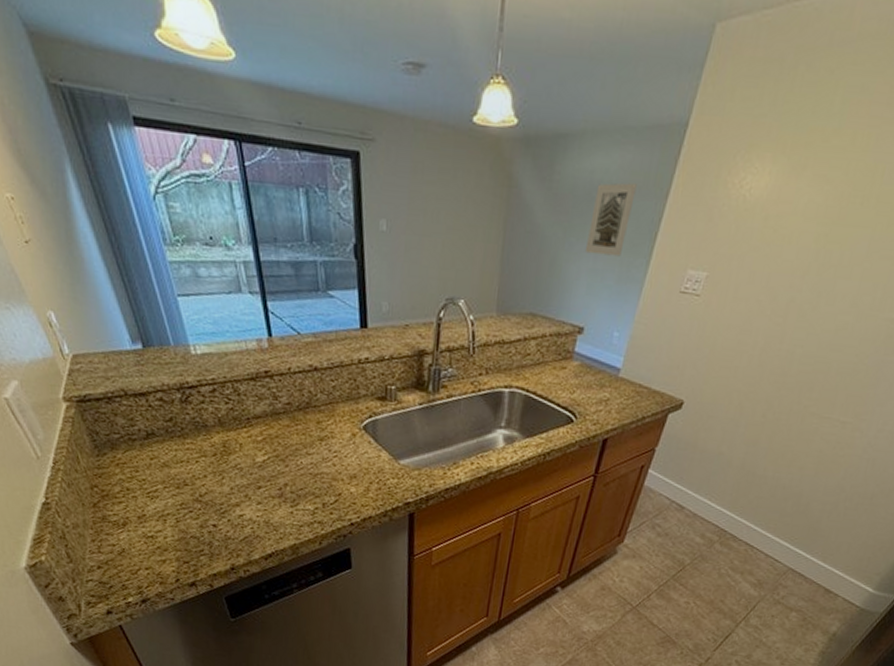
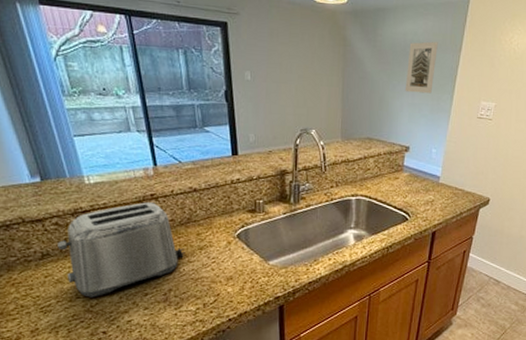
toaster: none [163,380,303,486] -> present [57,202,185,298]

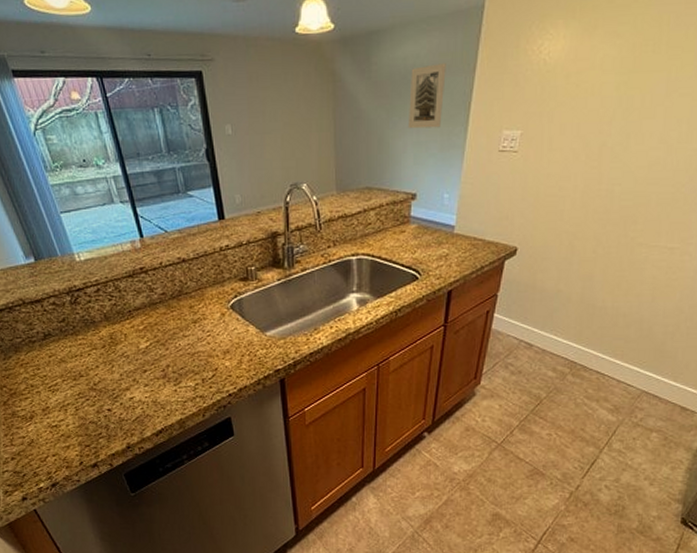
toaster: present [57,202,185,298] -> none [57,276,180,376]

